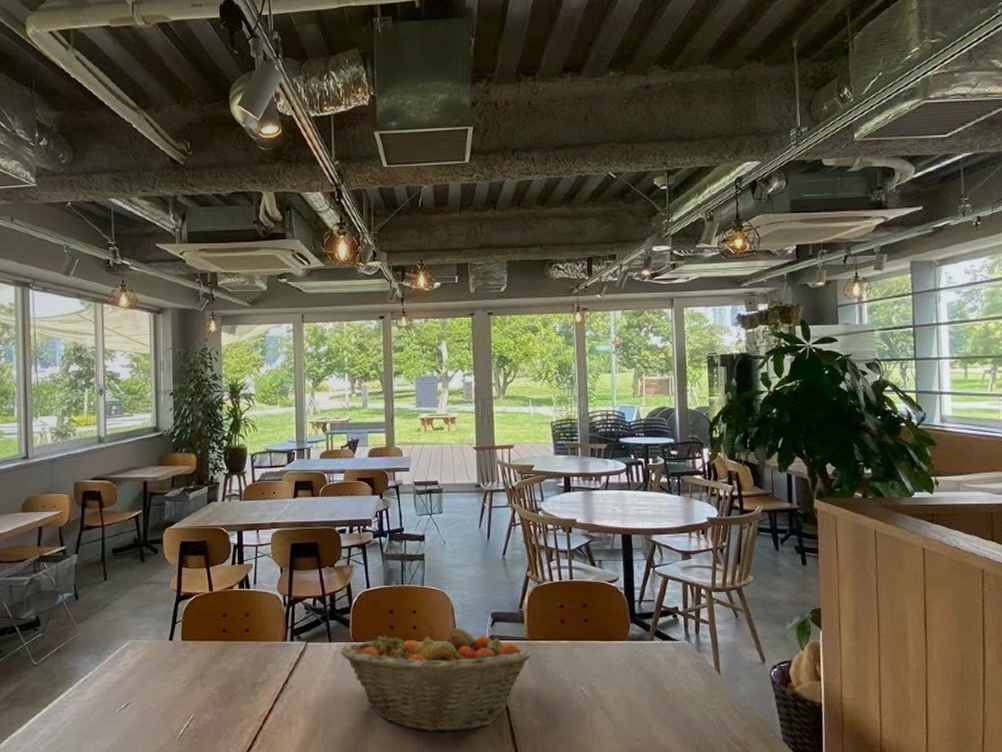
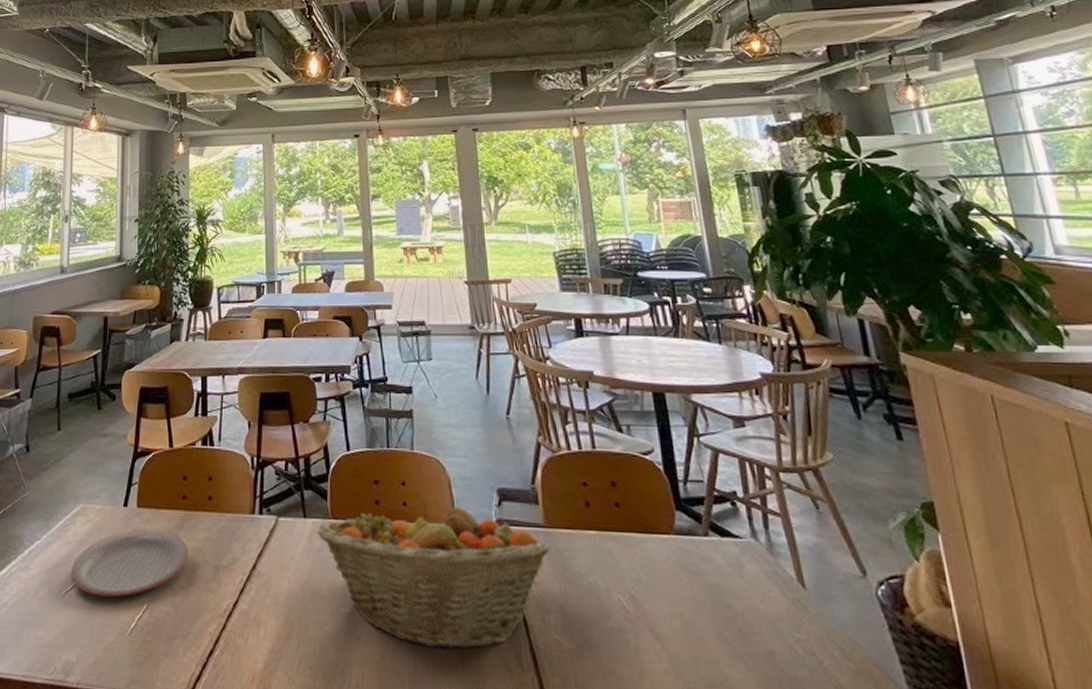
plate: none [124,657,229,712] -> present [71,528,189,598]

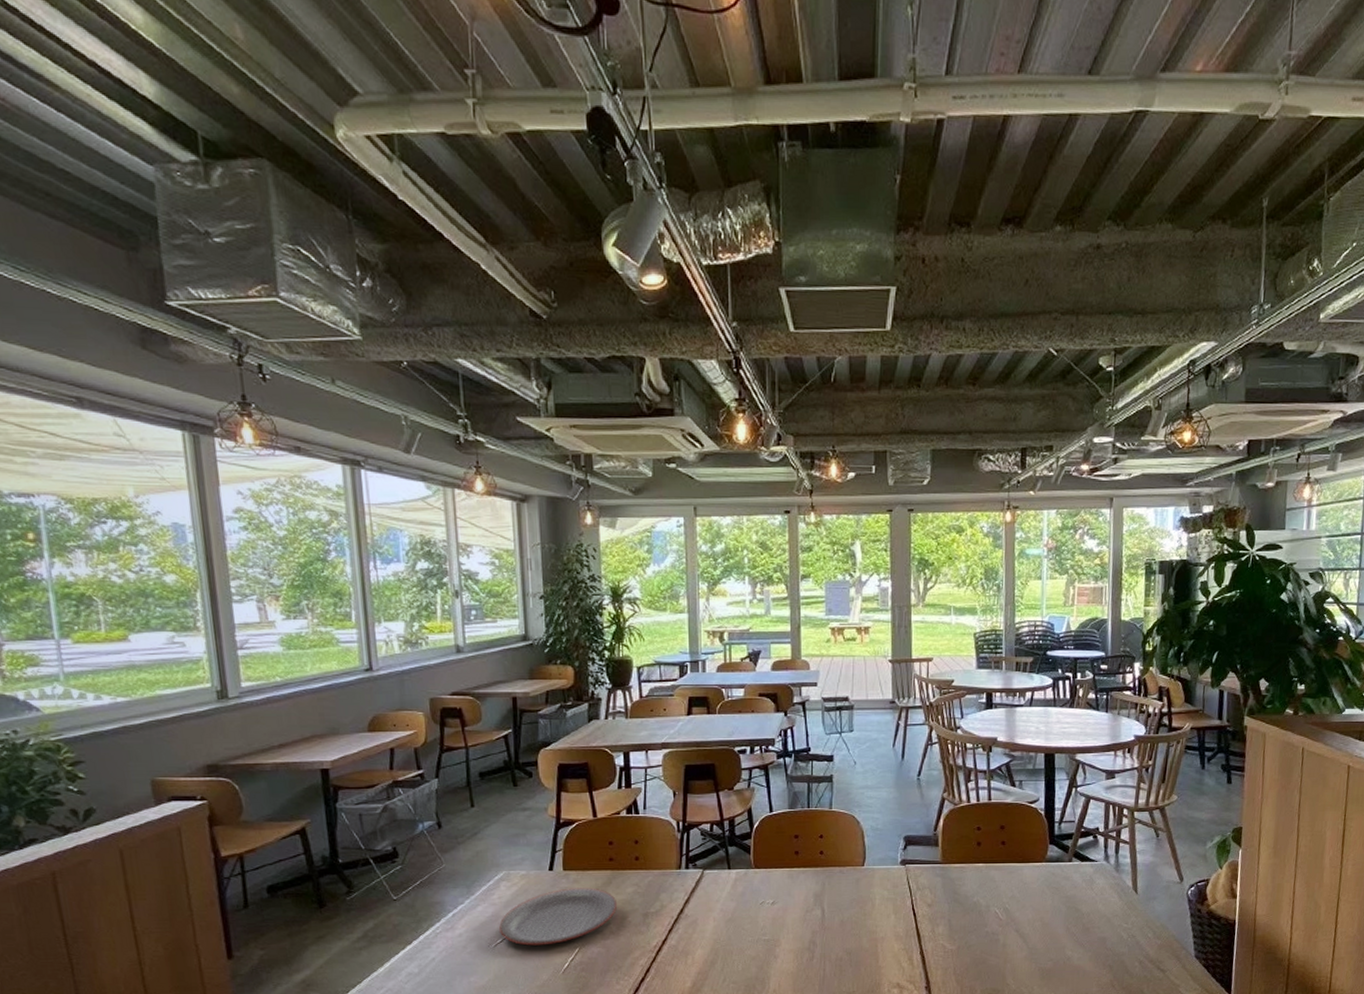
fruit basket: present [316,502,550,650] -> none [740,851,944,960]

